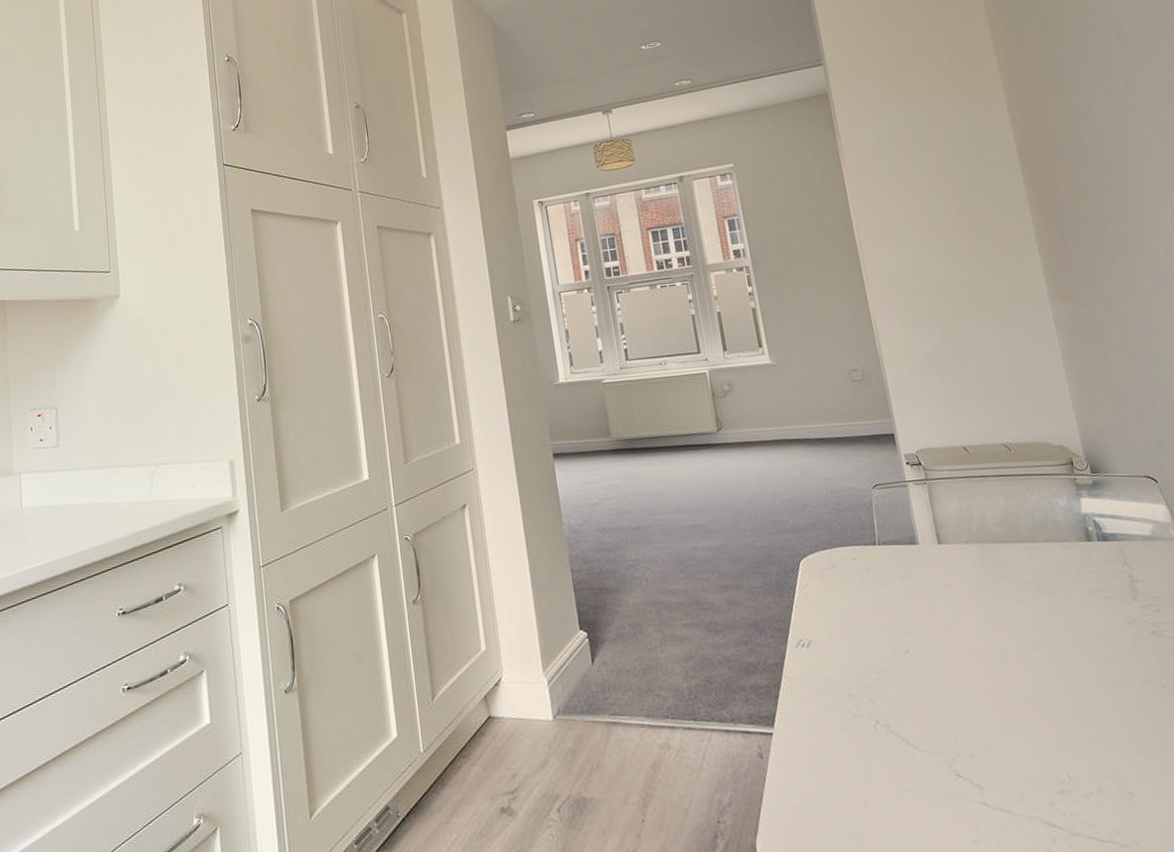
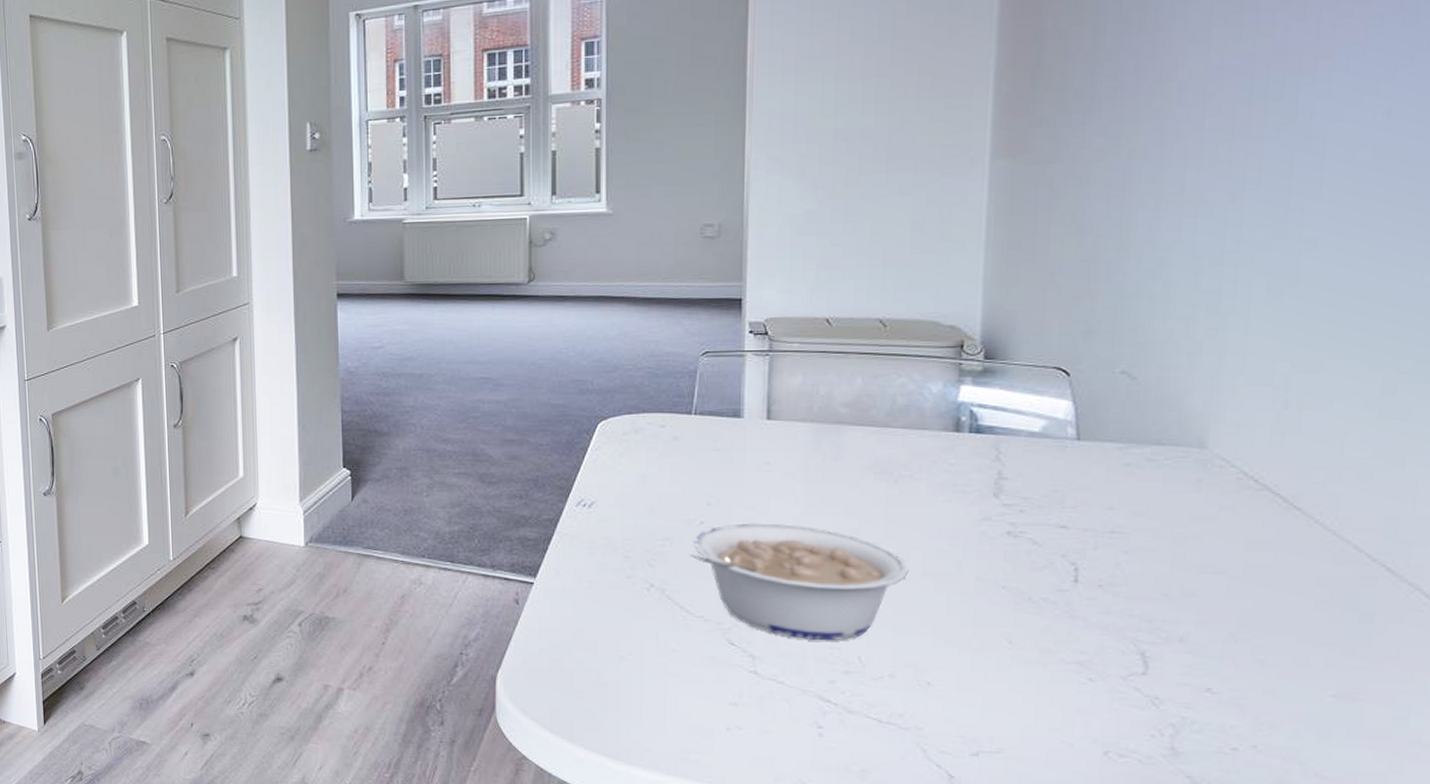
legume: none [903,644,1087,762] -> present [689,523,909,641]

